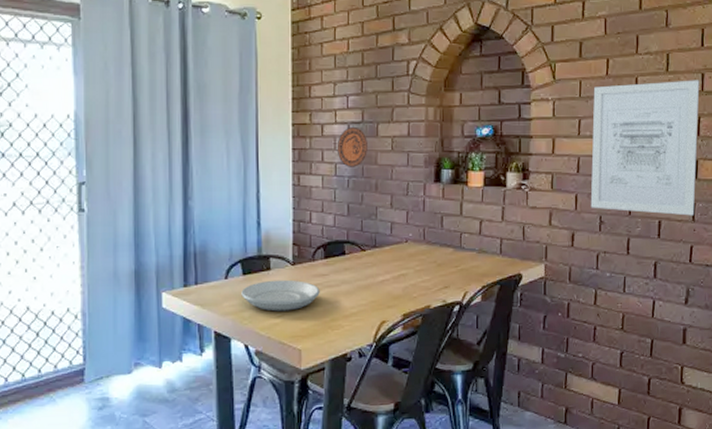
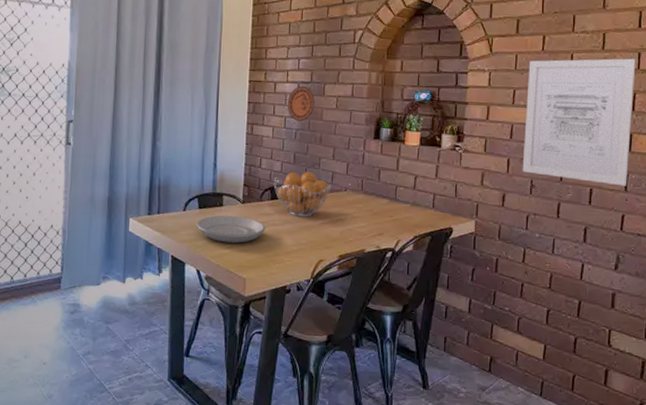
fruit basket: none [326,223,391,275] -> present [273,171,332,217]

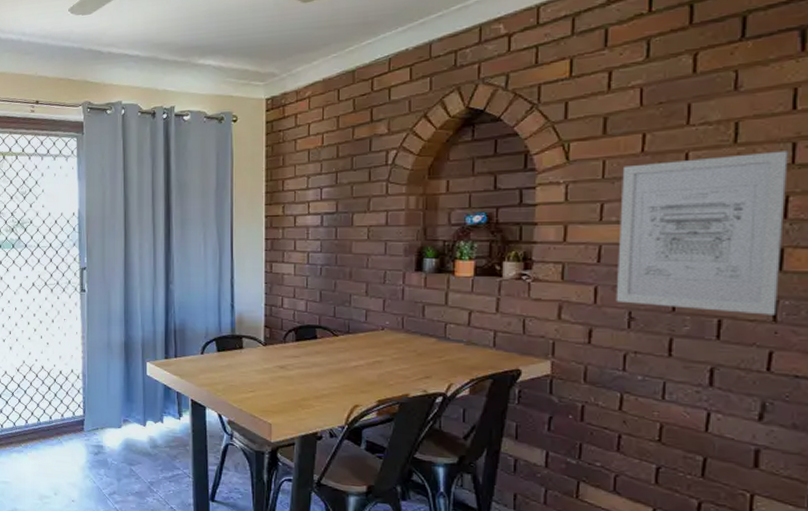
plate: present [196,215,265,244] -> none [216,358,291,388]
fruit basket: present [273,171,332,217] -> none [298,309,365,359]
decorative plate: present [287,85,315,121] -> none [309,217,342,256]

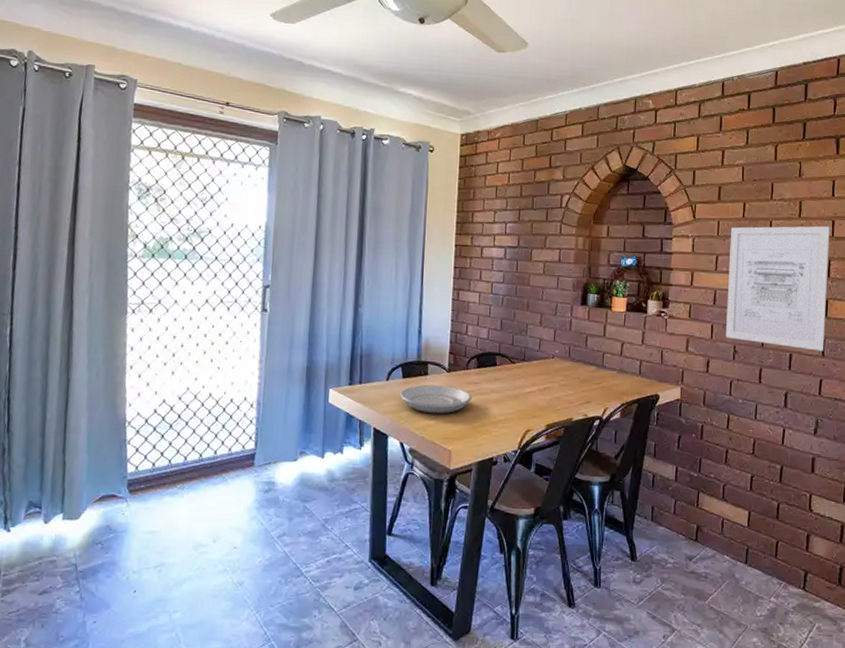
plate: none [216,358,291,388] -> present [400,384,472,414]

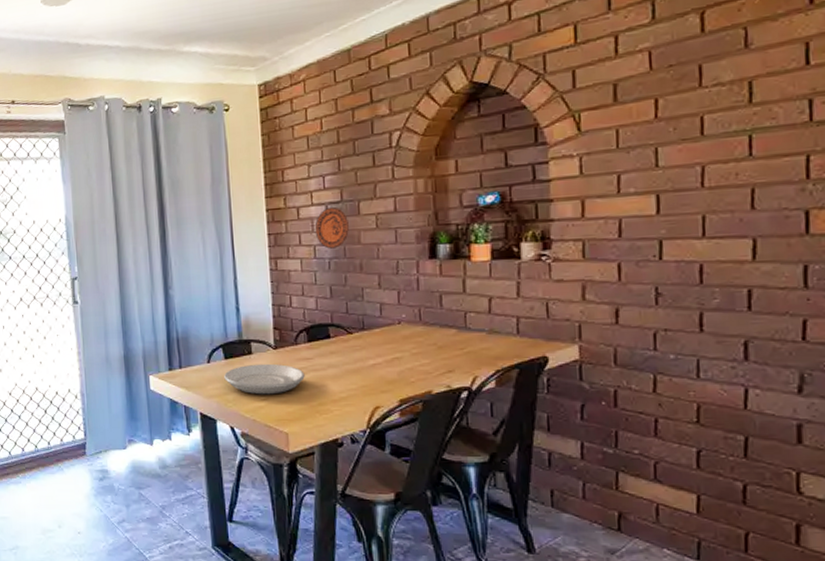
decorative plate: none [494,250,522,287] -> present [314,206,349,249]
wall art: present [725,226,830,351] -> none [636,108,808,282]

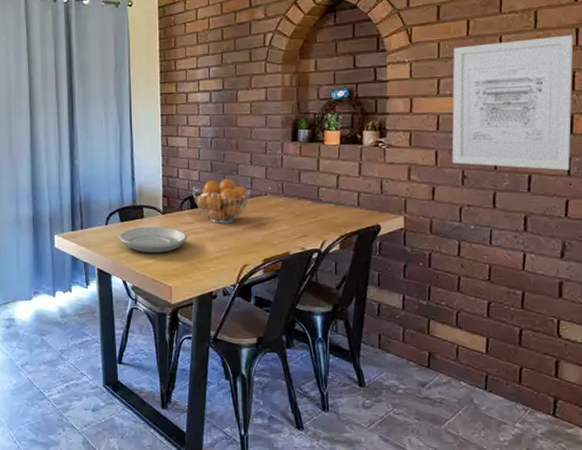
fruit basket: none [308,305,381,359] -> present [192,178,251,224]
decorative plate: present [314,206,349,249] -> none [200,94,228,130]
wall art: none [636,108,808,282] -> present [452,35,574,170]

